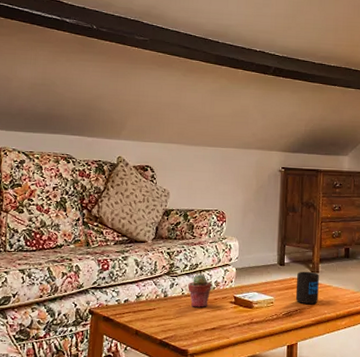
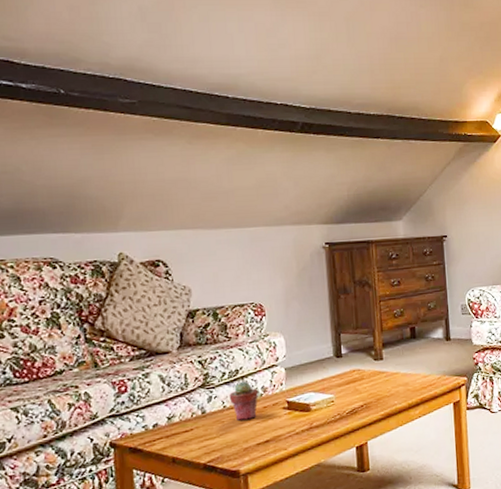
mug: present [295,271,319,304] -> none [357,359,386,398]

